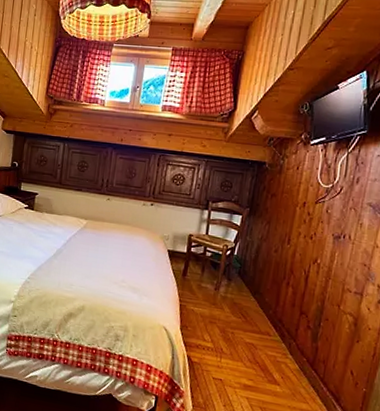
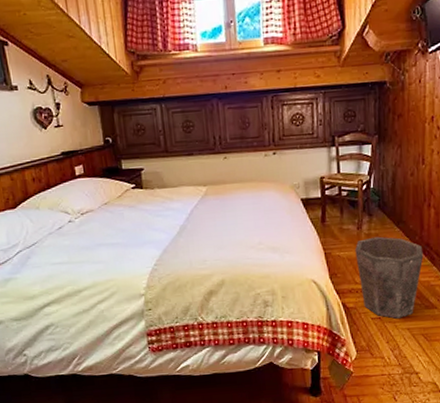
waste bin: none [208,300,275,386] -> present [355,236,424,319]

